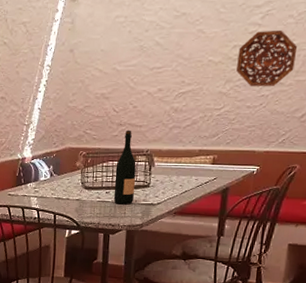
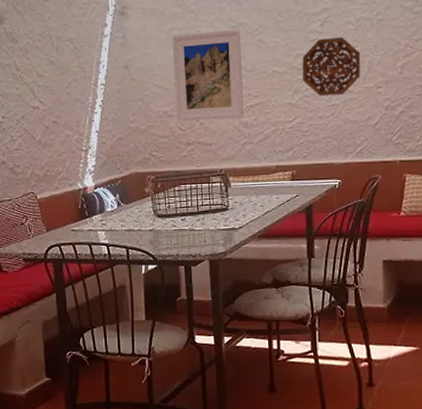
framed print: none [112,19,182,104] -> present [172,29,244,122]
wine bottle: present [113,130,136,205] -> none [189,149,213,232]

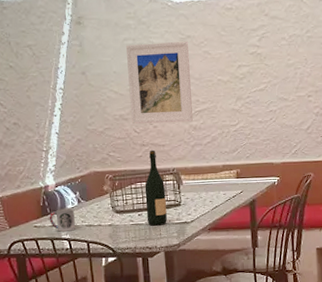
cup: none [87,211,115,236] -> present [49,208,76,232]
wine bottle: none [189,149,213,232] -> present [145,150,167,226]
decorative platter: present [302,37,361,96] -> none [243,51,294,103]

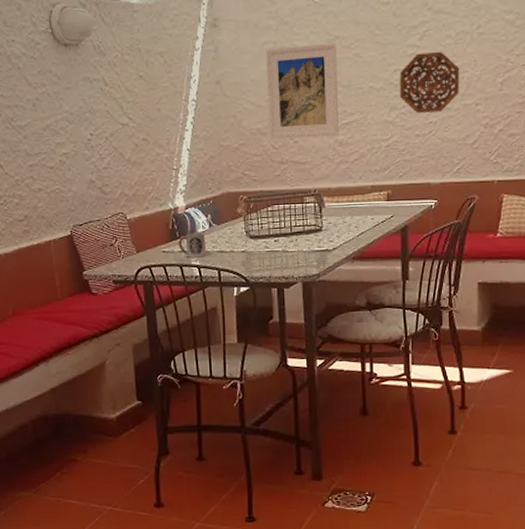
wine bottle: present [145,150,167,226] -> none [282,168,306,253]
decorative platter: none [243,51,294,103] -> present [400,52,460,113]

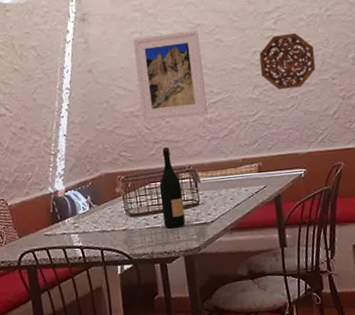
cup: present [178,232,207,258] -> none [59,214,89,239]
wine bottle: none [282,168,306,253] -> present [159,146,185,229]

